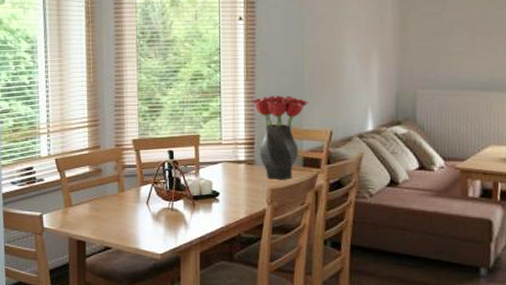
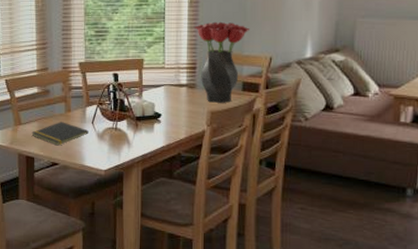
notepad: none [83,202,143,229] -> present [31,122,89,146]

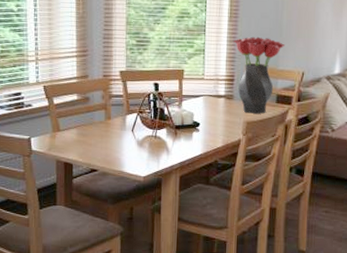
notepad: present [31,122,89,146] -> none [70,129,128,153]

